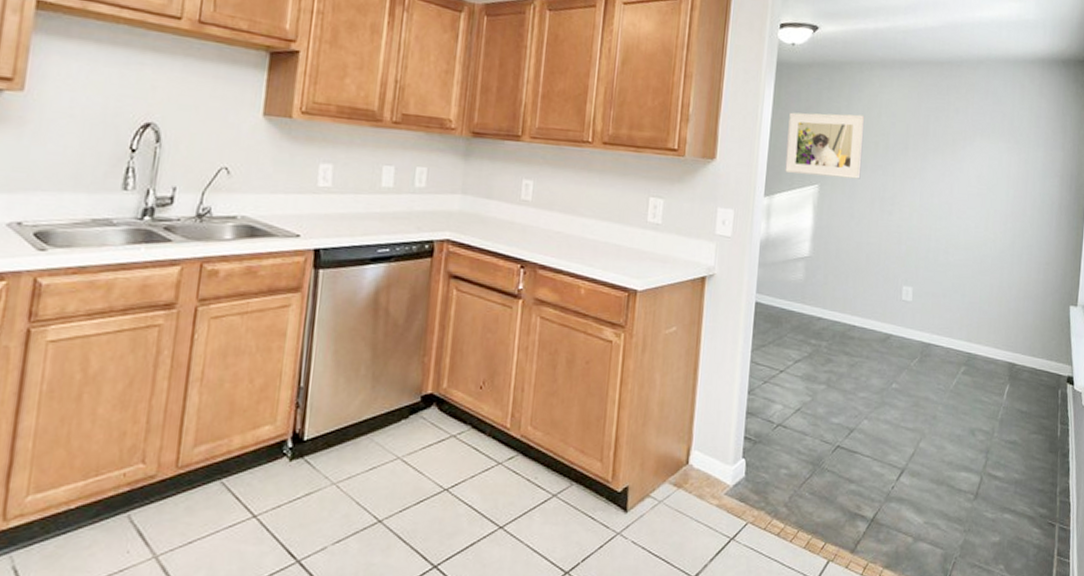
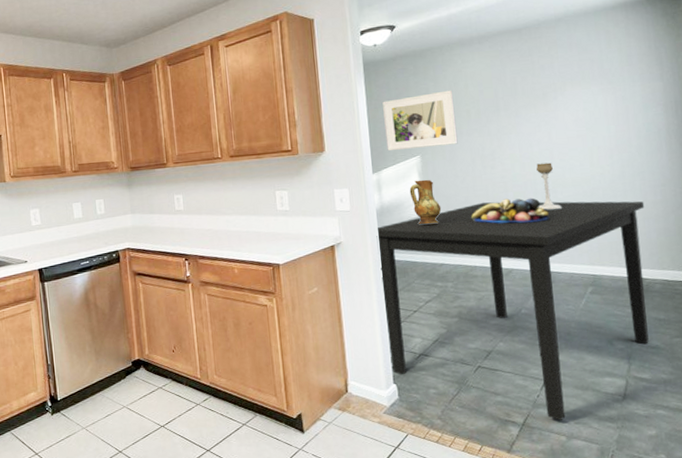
dining table: none [744,251,1028,518] -> present [376,201,649,421]
ceramic jug: none [800,213,831,269] -> present [409,179,442,225]
fruit bowl: none [860,252,938,284] -> present [471,197,550,224]
candle holder: none [928,217,950,273] -> present [536,162,562,210]

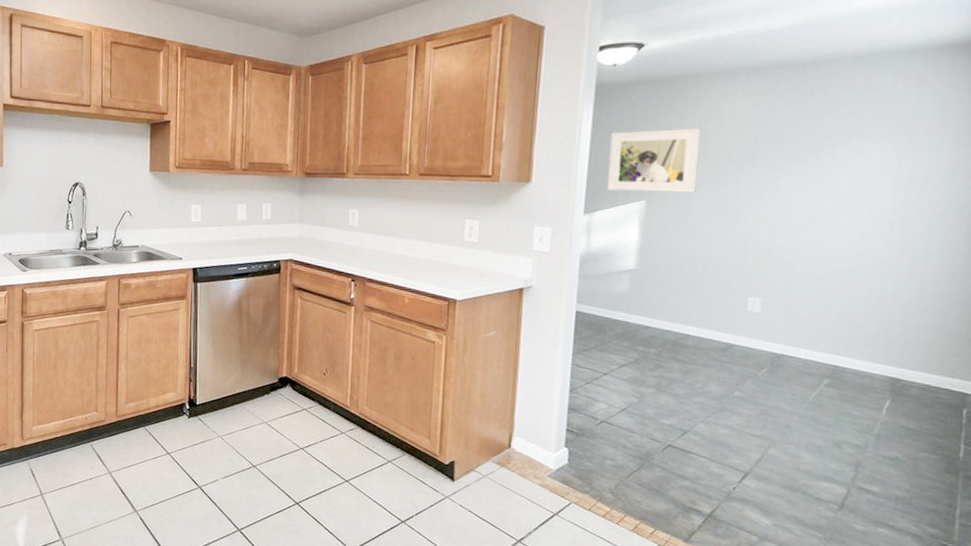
dining table: present [376,201,649,421] -> none [567,263,921,519]
ceramic jug: present [409,179,442,225] -> none [624,228,660,281]
fruit bowl: present [471,197,550,224] -> none [695,263,794,296]
candle holder: present [536,162,562,210] -> none [781,228,811,284]

